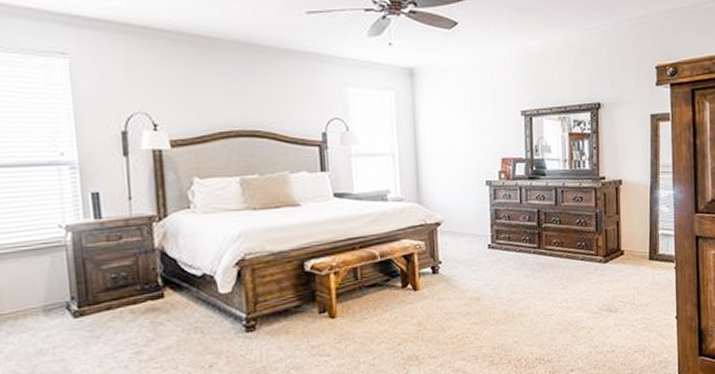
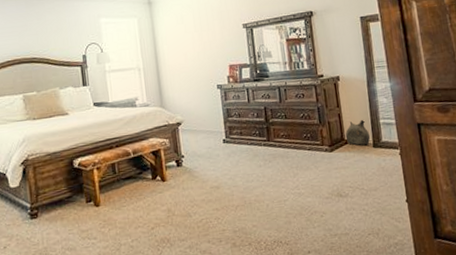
ceramic jug: none [621,229,647,257] -> present [345,119,371,145]

